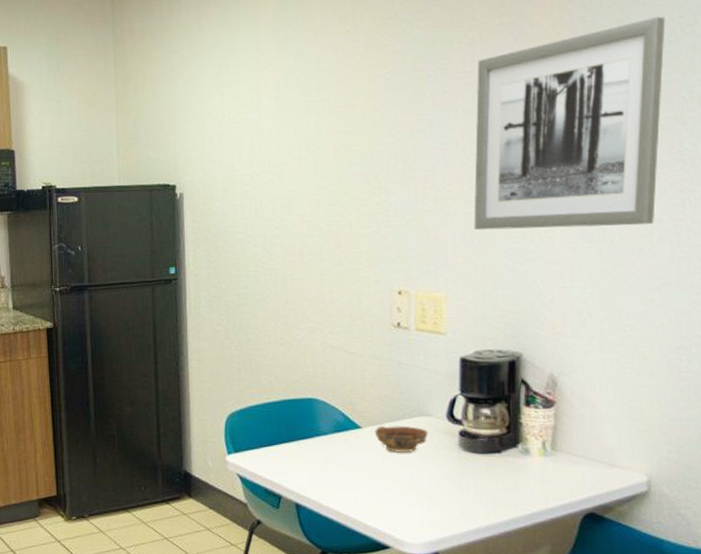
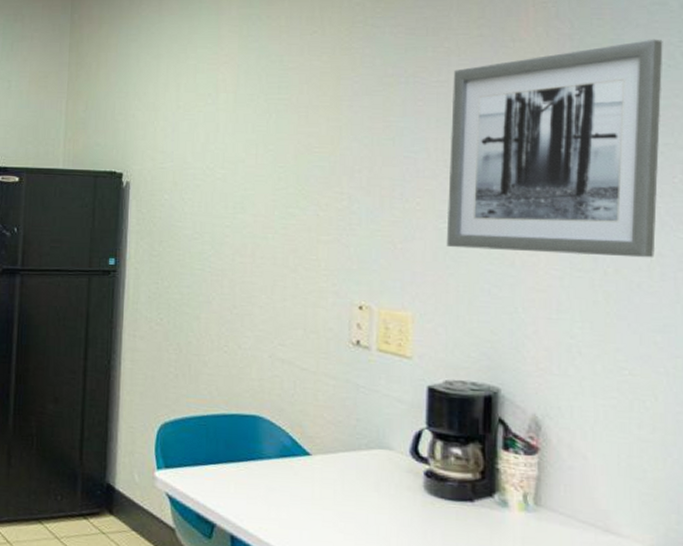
bowl: present [374,425,429,453] -> none [326,454,389,490]

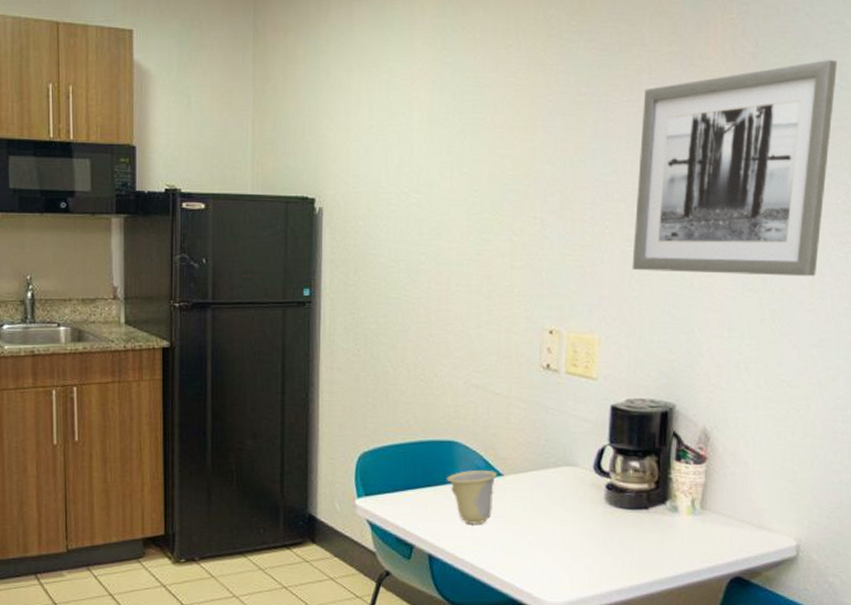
cup: none [250,446,304,506] -> present [447,469,497,524]

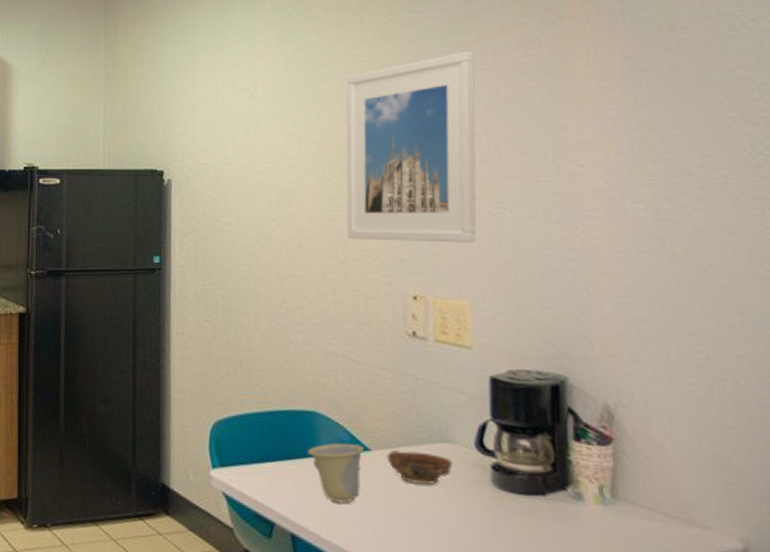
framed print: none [493,86,622,279] -> present [346,51,476,243]
bowl: none [517,474,574,505] -> present [386,449,453,486]
wall art: present [632,59,838,277] -> none [499,9,727,237]

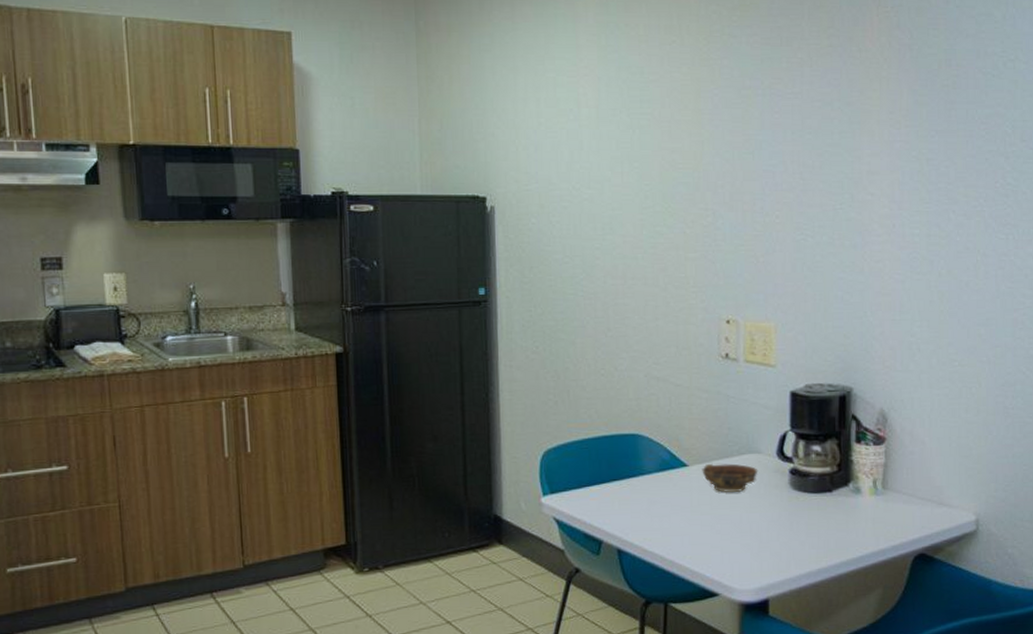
cup: present [308,442,364,503] -> none [632,461,682,516]
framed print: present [346,51,476,243] -> none [667,79,785,268]

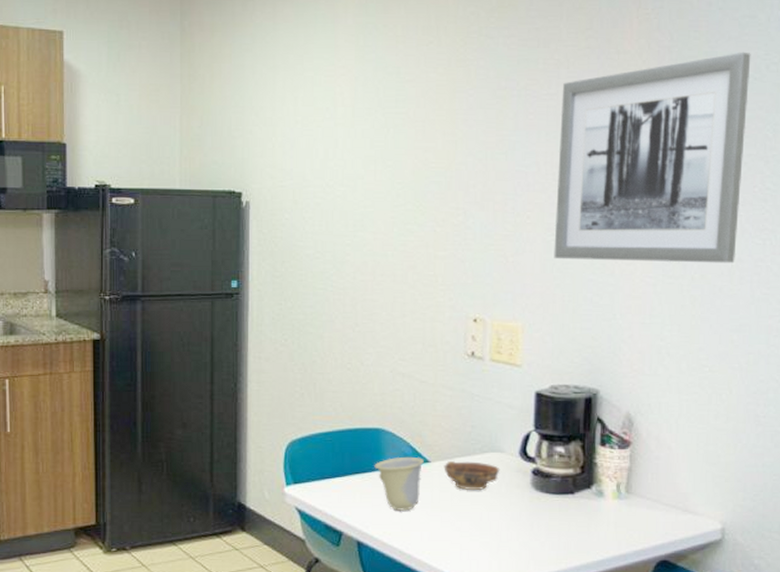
cup: none [632,461,682,516] -> present [374,456,424,511]
wall art: none [803,49,989,259] -> present [554,51,751,263]

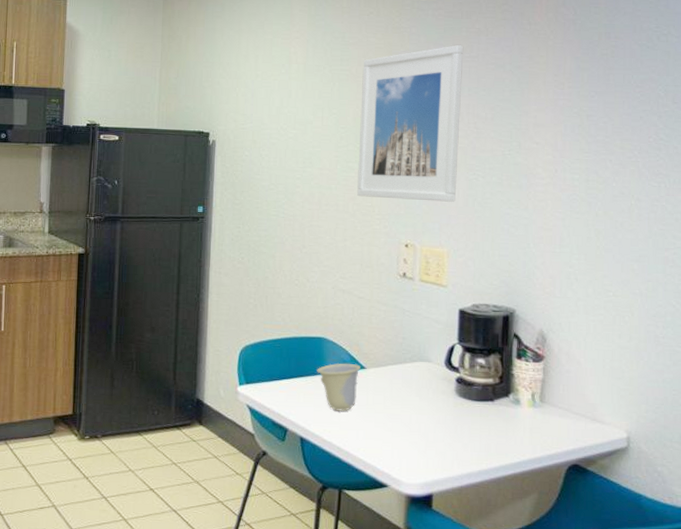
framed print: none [417,80,541,268] -> present [357,45,464,202]
bowl: present [444,460,500,491] -> none [378,367,428,396]
wall art: present [554,51,751,263] -> none [475,25,644,202]

